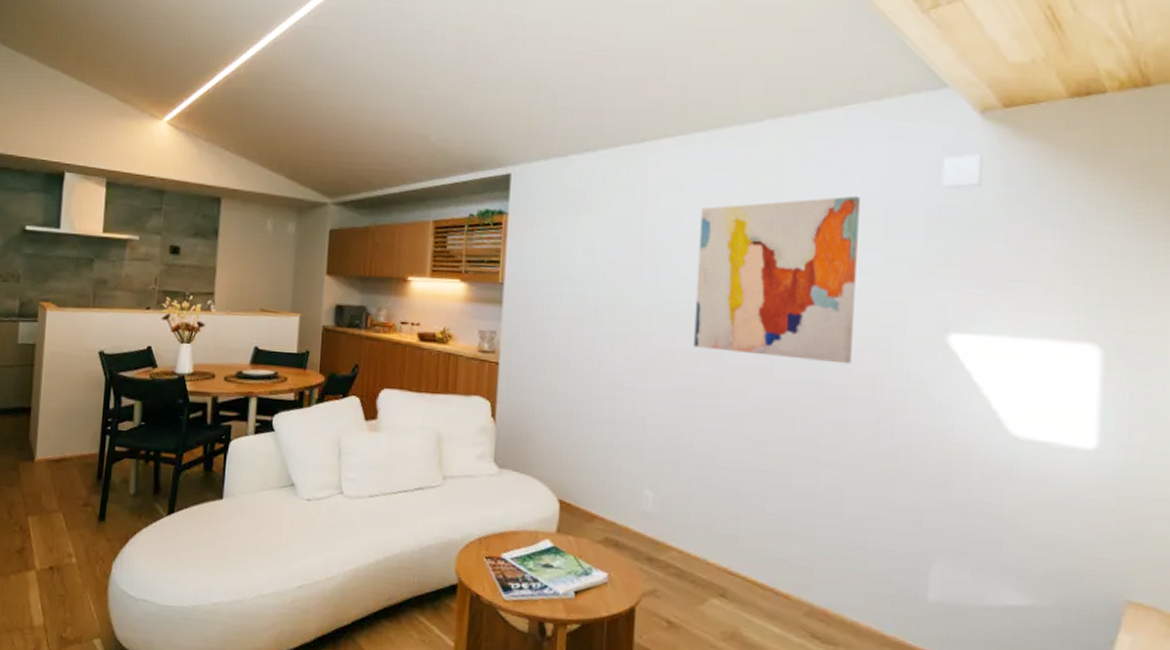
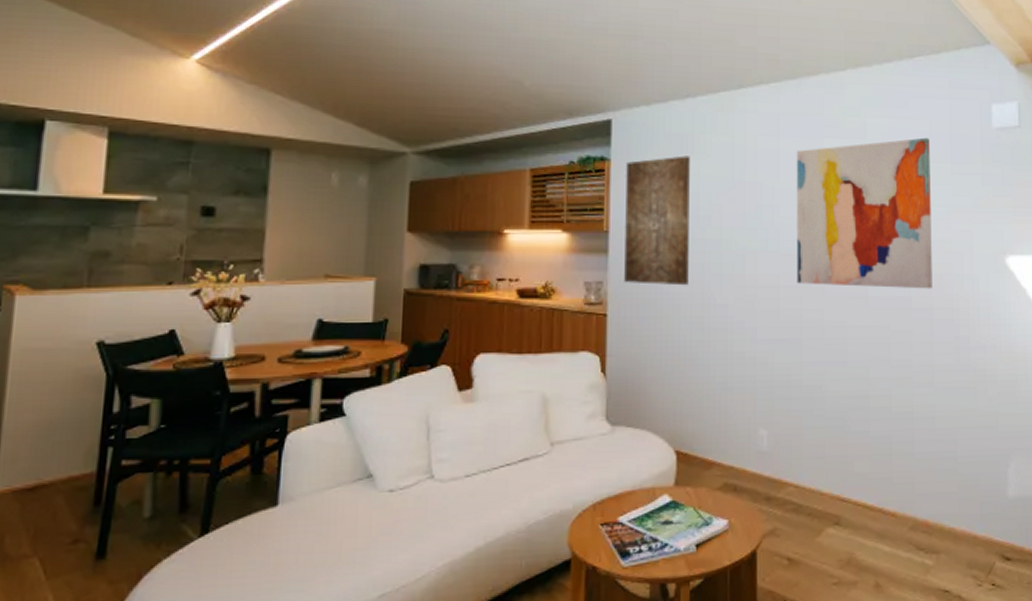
wall art: none [516,210,587,341] -> present [624,155,690,286]

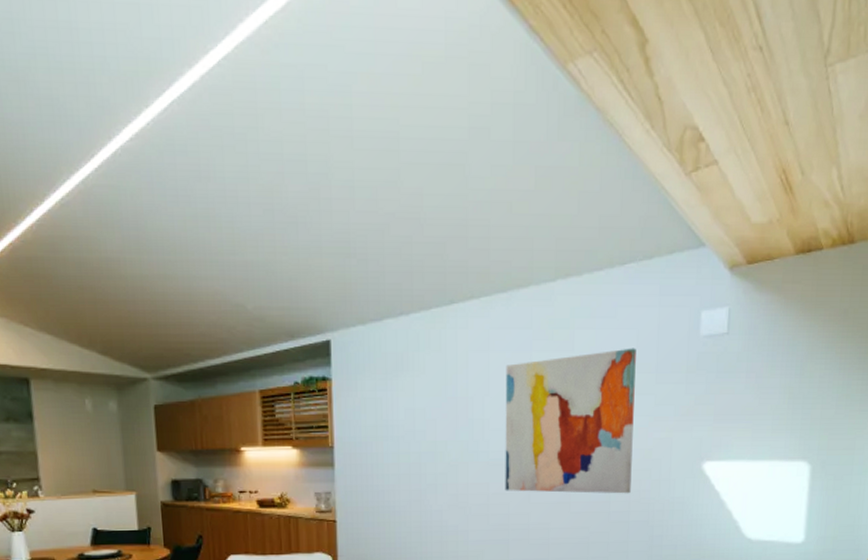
wall art: present [624,155,690,286] -> none [346,373,407,495]

